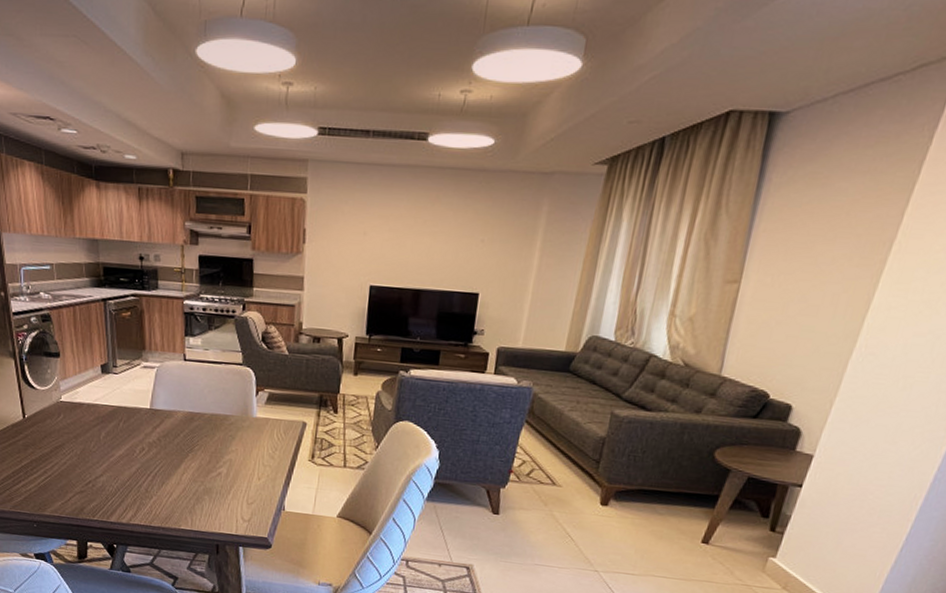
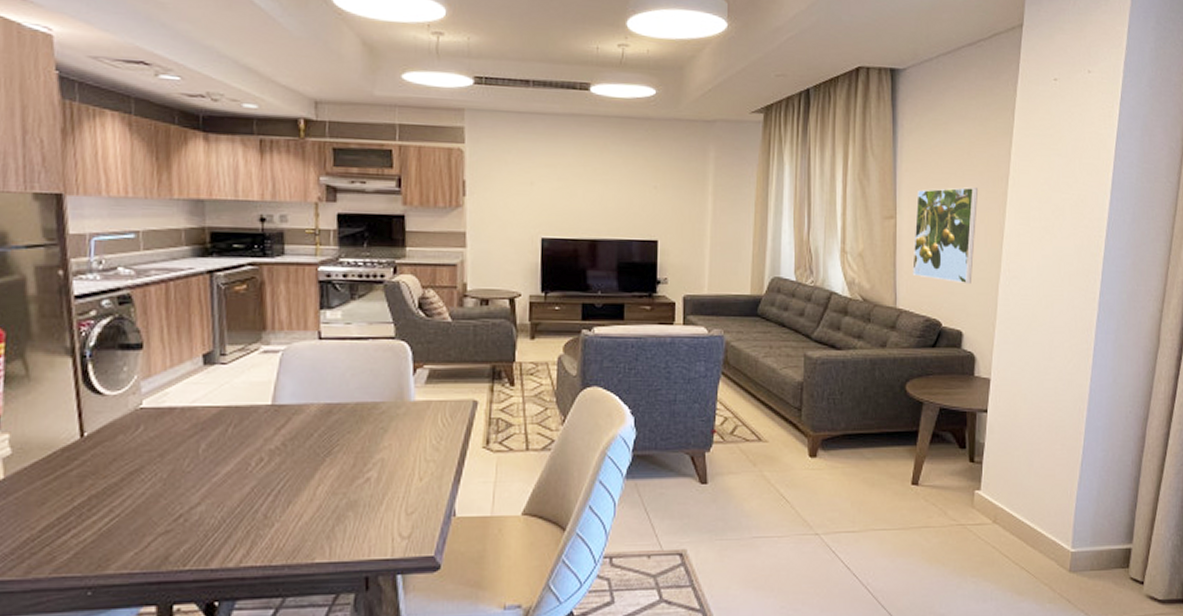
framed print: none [746,251,850,358] -> present [912,186,978,285]

